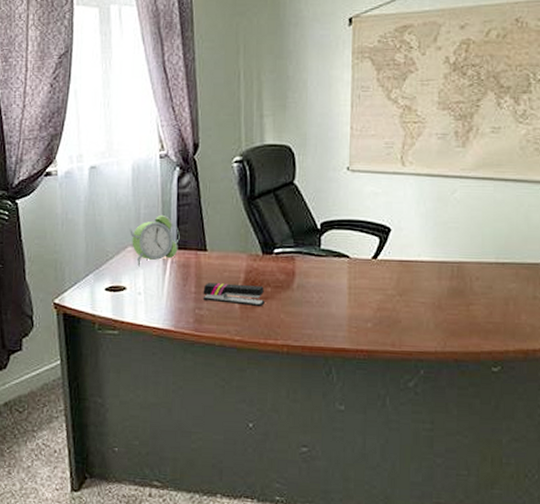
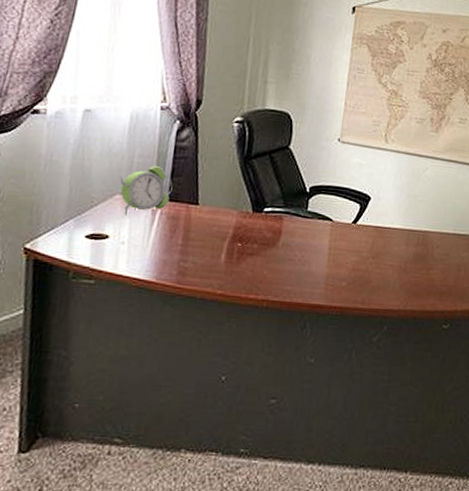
stapler: present [203,283,265,306] -> none [189,236,251,262]

